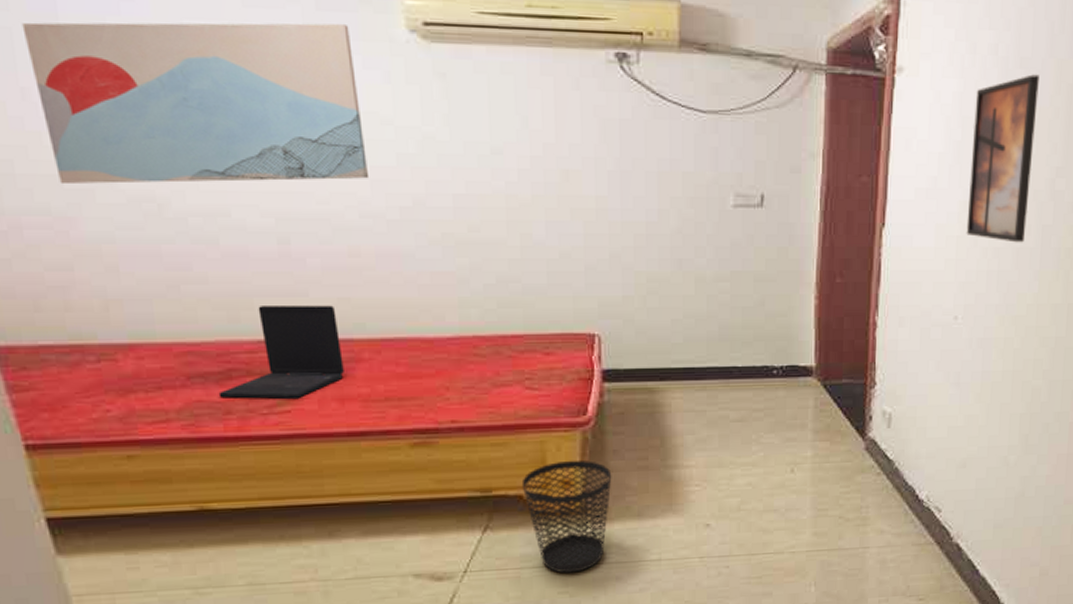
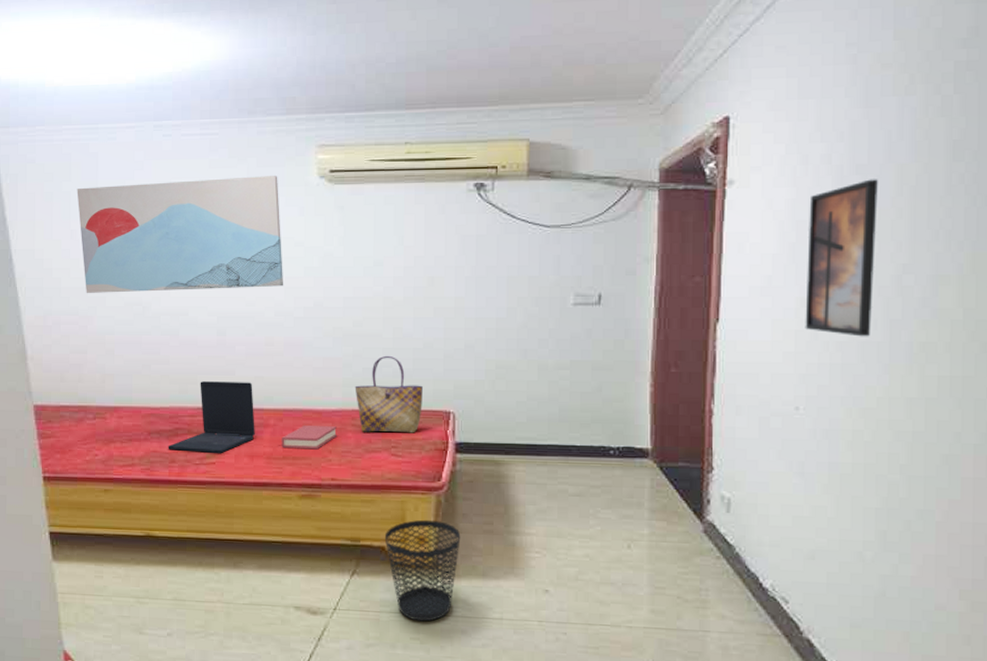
hardback book: none [381,357,455,388] -> present [281,426,337,450]
tote bag: none [474,268,561,363] -> present [354,355,423,433]

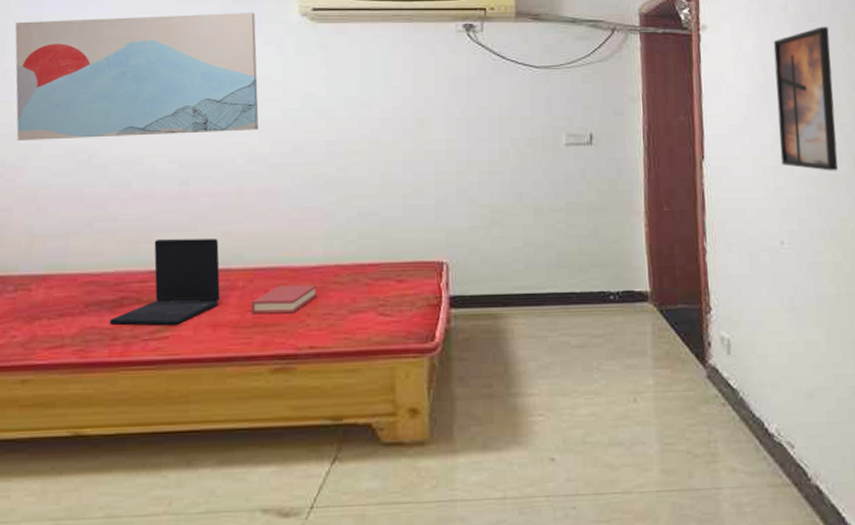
tote bag: present [354,355,423,433] -> none [337,203,413,290]
wastebasket: present [384,519,461,622] -> none [371,387,458,512]

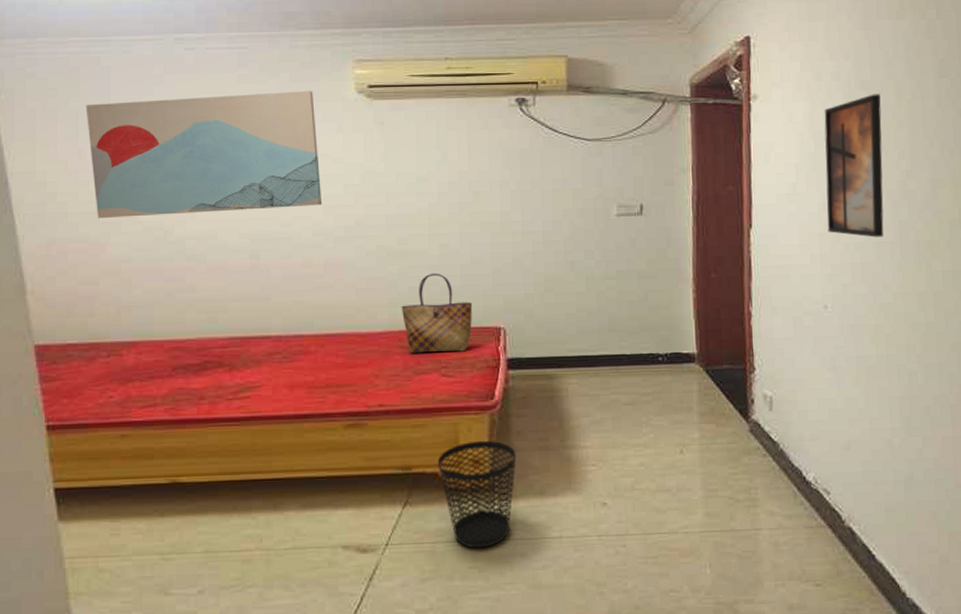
laptop: present [109,238,220,326] -> none [195,307,294,387]
hardback book: present [251,285,317,315] -> none [324,349,383,376]
tote bag: none [337,203,413,290] -> present [401,272,472,354]
wastebasket: none [371,387,458,512] -> present [437,440,517,549]

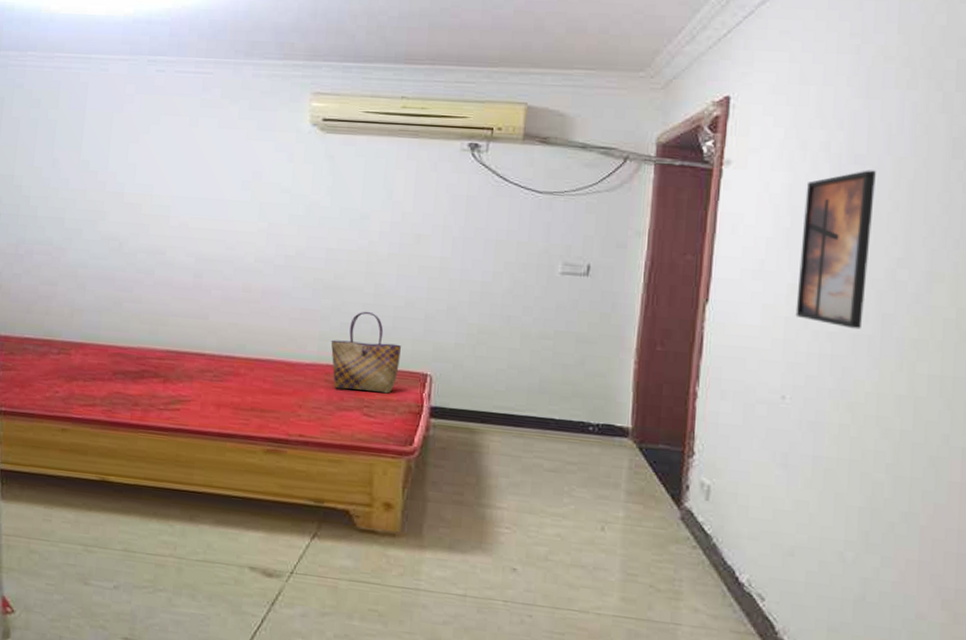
wall art: present [85,91,323,218] -> none [62,116,270,233]
wastebasket: present [437,440,517,549] -> none [349,484,429,593]

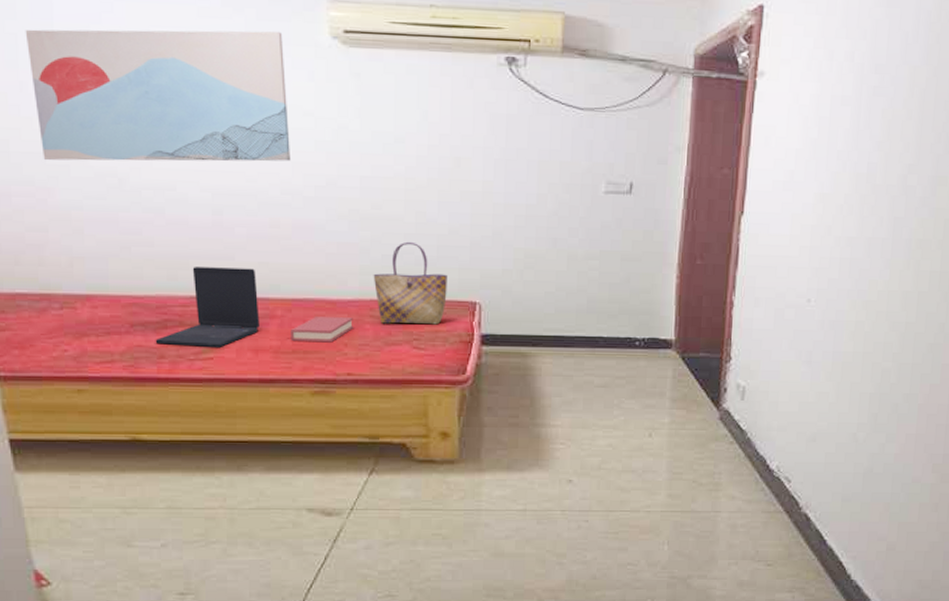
wall art: none [62,116,270,233] -> present [25,29,292,162]
laptop: none [132,323,226,401] -> present [155,267,260,349]
hardback book: none [250,377,309,404] -> present [290,317,353,343]
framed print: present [795,170,876,330] -> none [820,79,893,233]

